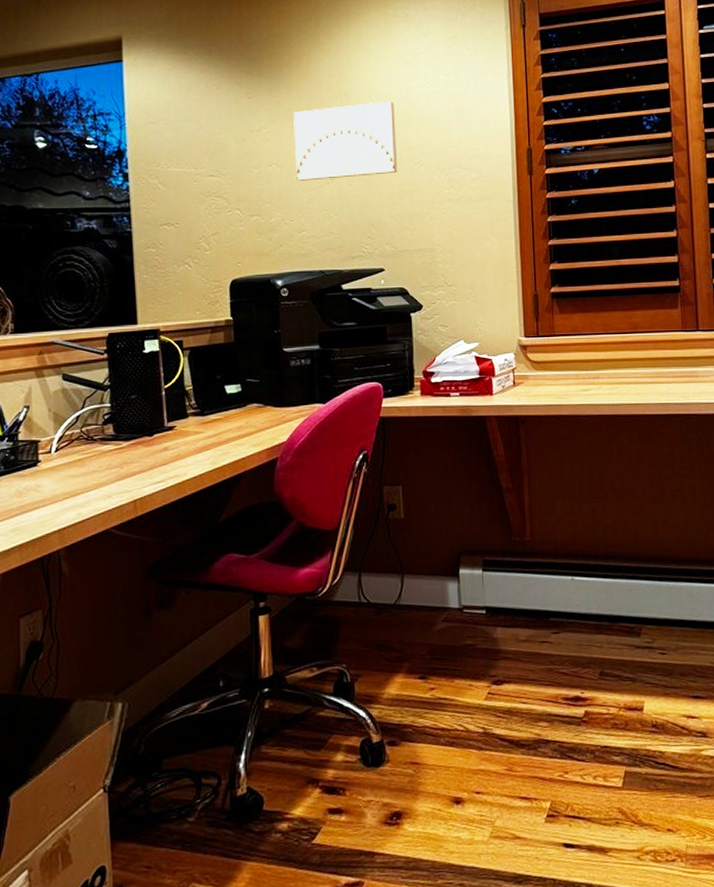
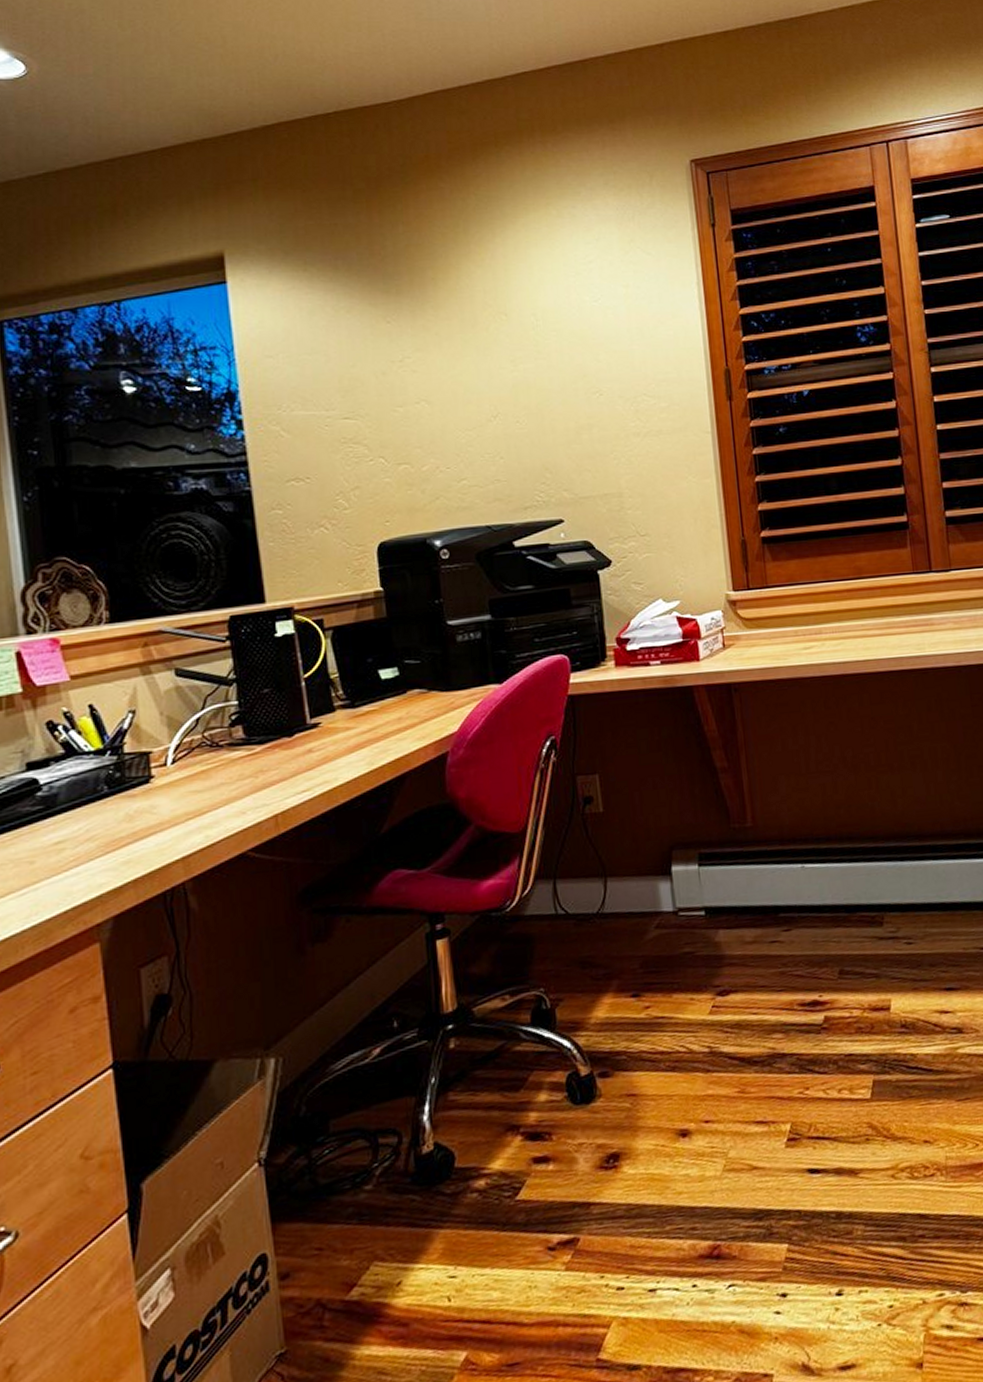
wall art: present [294,100,398,181] -> none [443,319,574,420]

